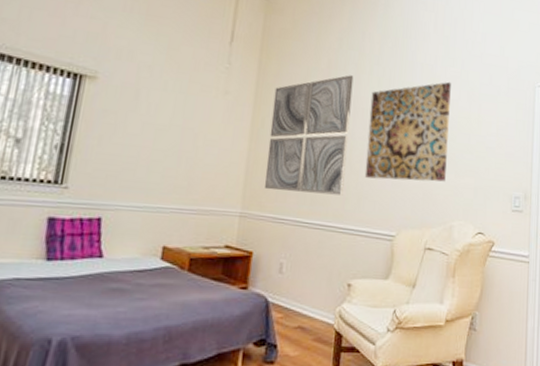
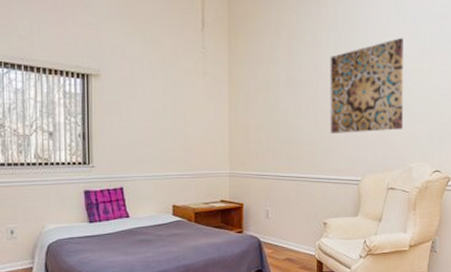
wall art: present [264,75,354,196] -> none [245,44,313,152]

